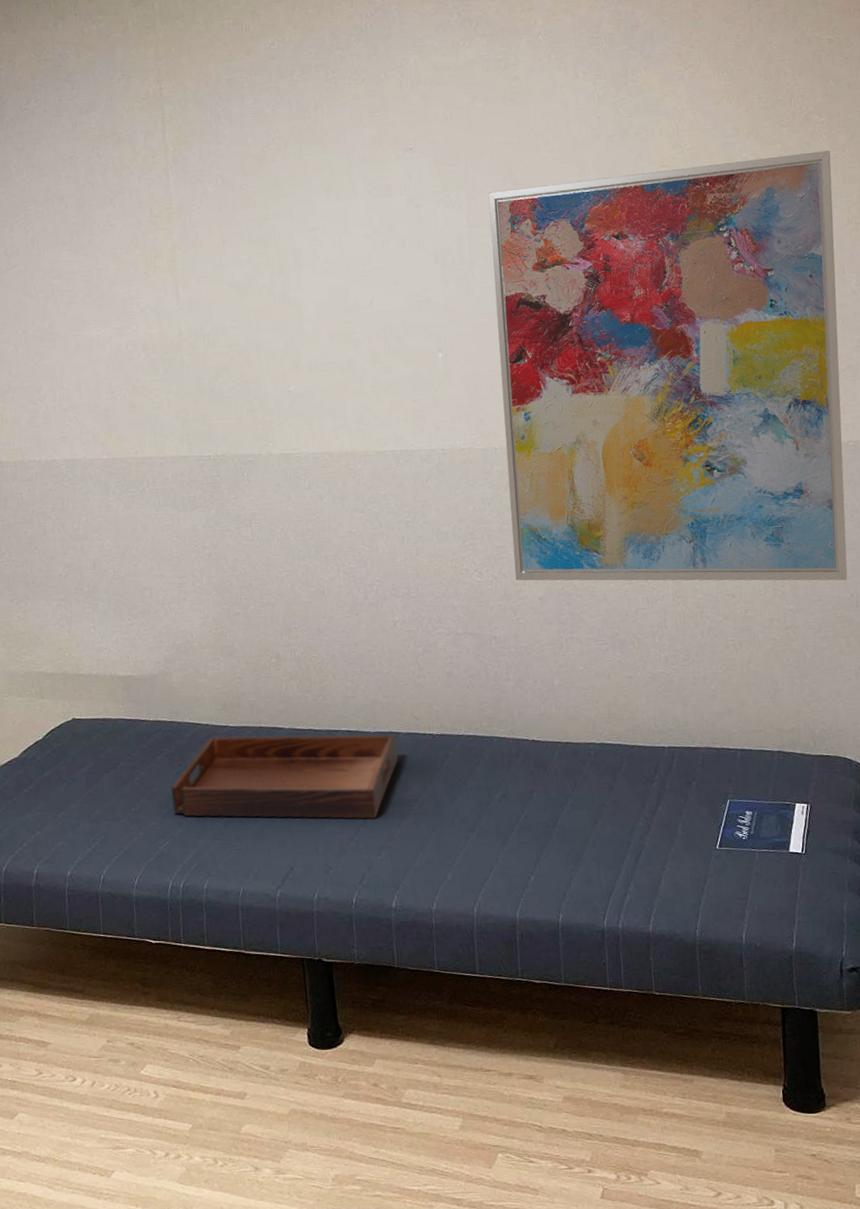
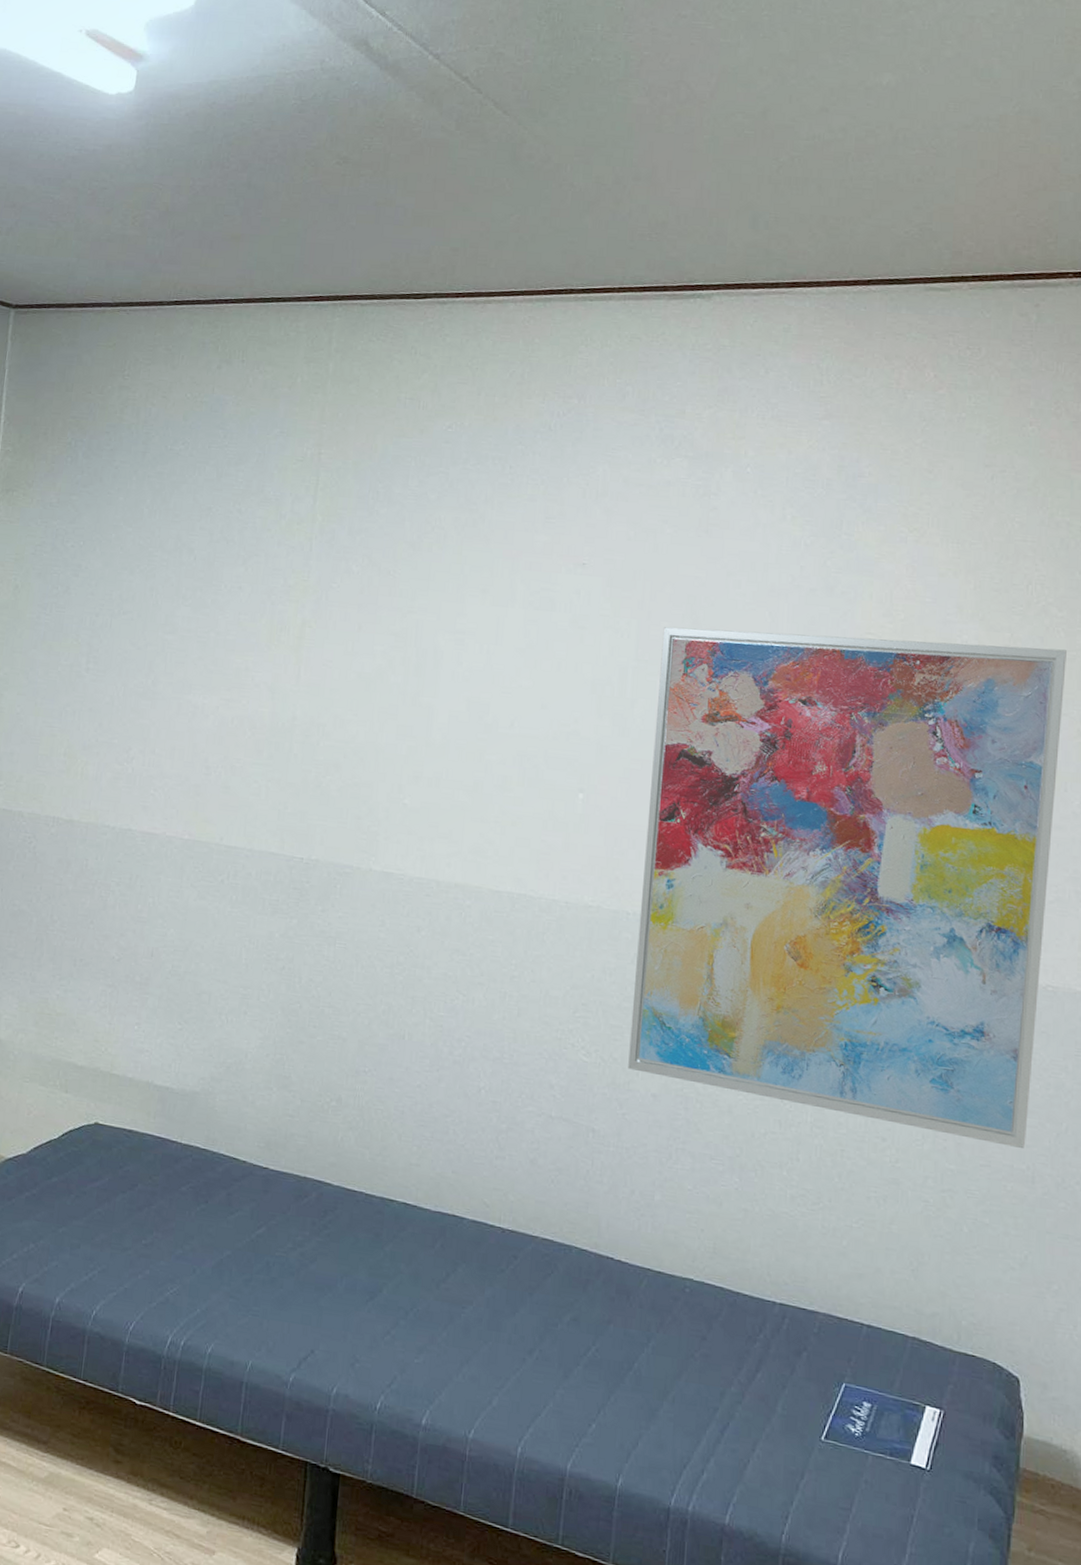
serving tray: present [171,734,398,819] -> none [187,1177,461,1314]

